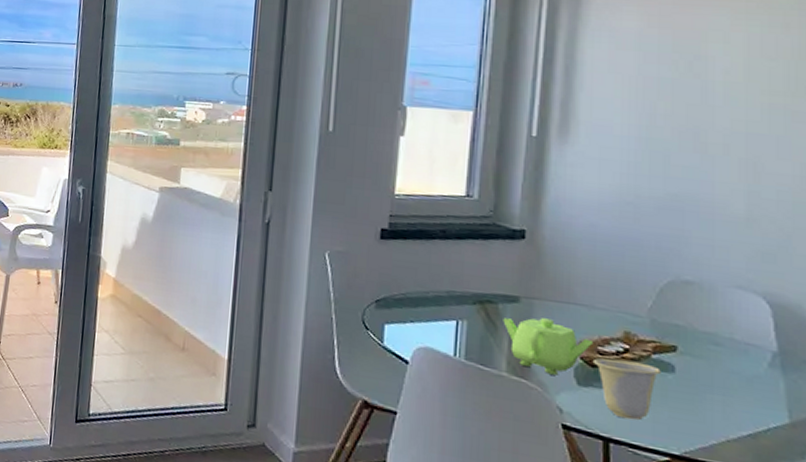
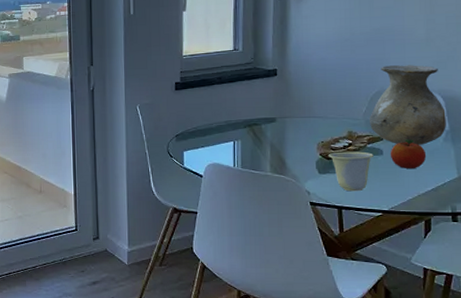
teapot: present [503,318,593,375] -> none [265,130,327,169]
vase: none [656,246,773,368] -> present [369,65,446,145]
fruit: none [685,355,742,401] -> present [390,139,427,169]

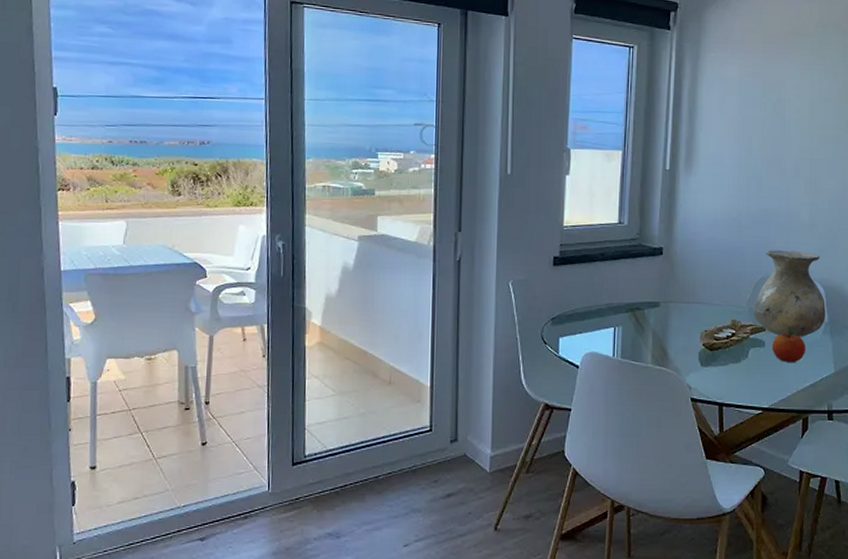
cup: present [328,151,373,192] -> none [711,342,756,387]

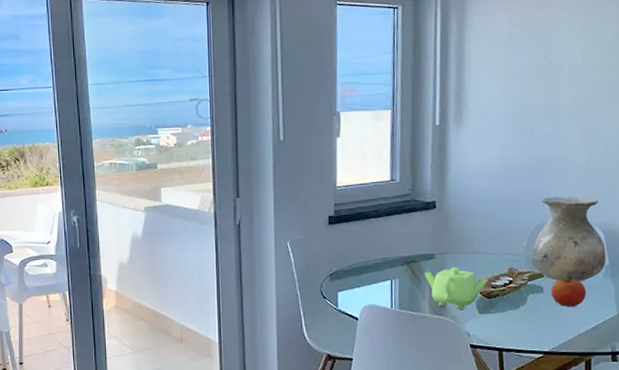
teapot: none [648,317,711,361] -> present [424,267,488,309]

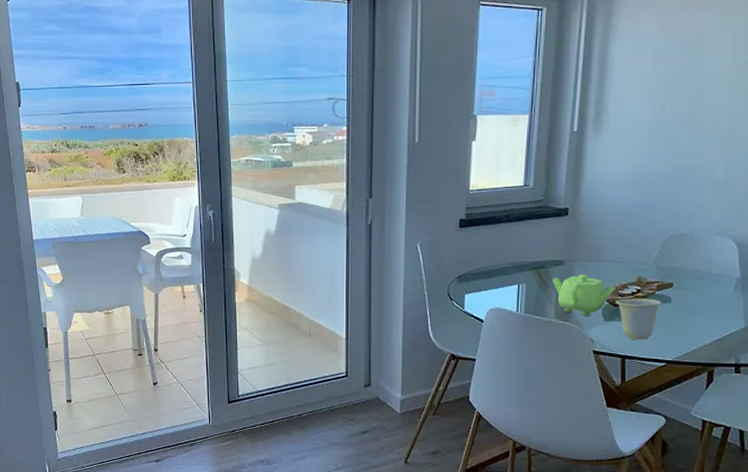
cup: none [488,289,534,332] -> present [615,298,662,341]
vase: present [529,196,606,281] -> none [659,208,738,293]
fruit: present [550,275,587,307] -> none [678,287,715,318]

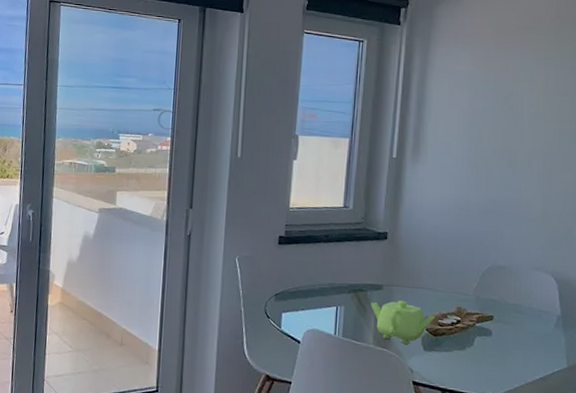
cup: present [615,298,662,341] -> none [434,328,482,374]

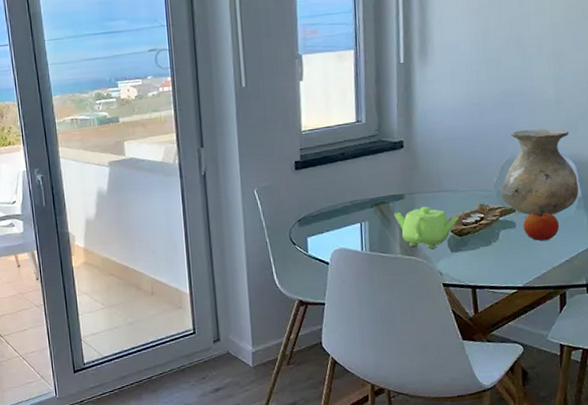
vase: none [479,240,558,329] -> present [500,128,579,215]
fruit: none [499,321,536,355] -> present [523,209,560,241]

